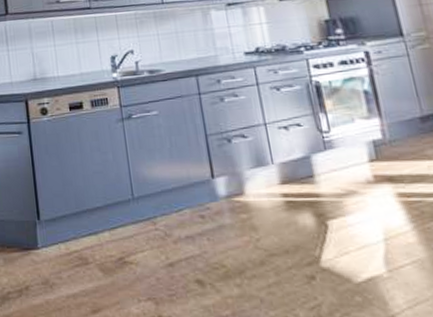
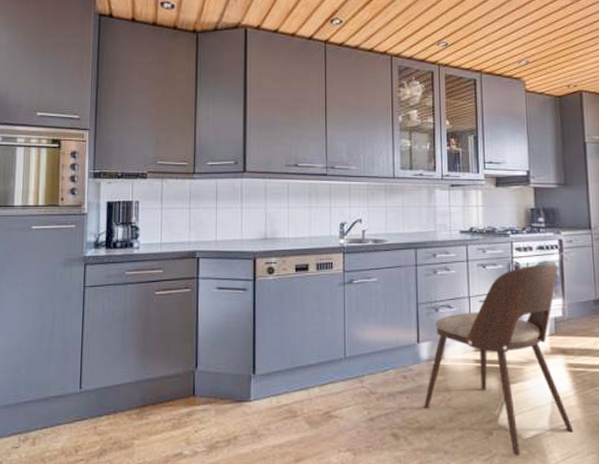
dining chair: none [228,79,418,304] -> present [424,264,574,456]

